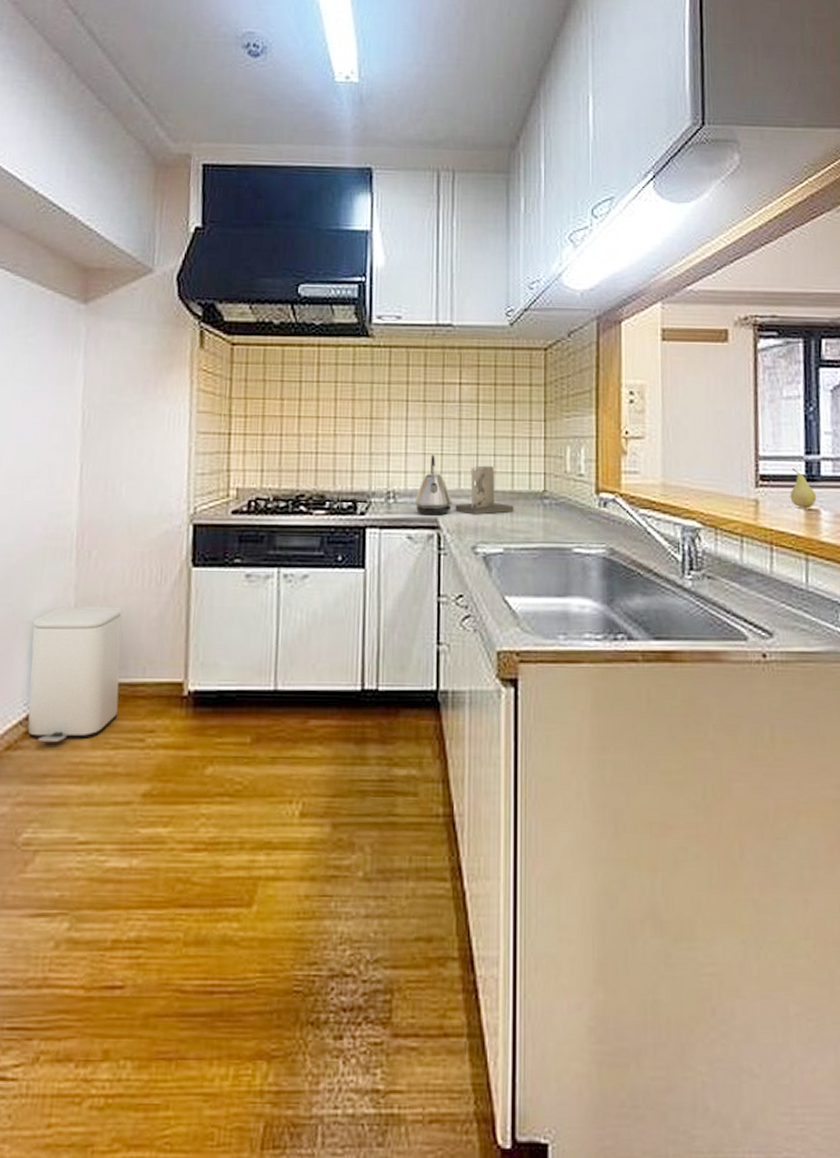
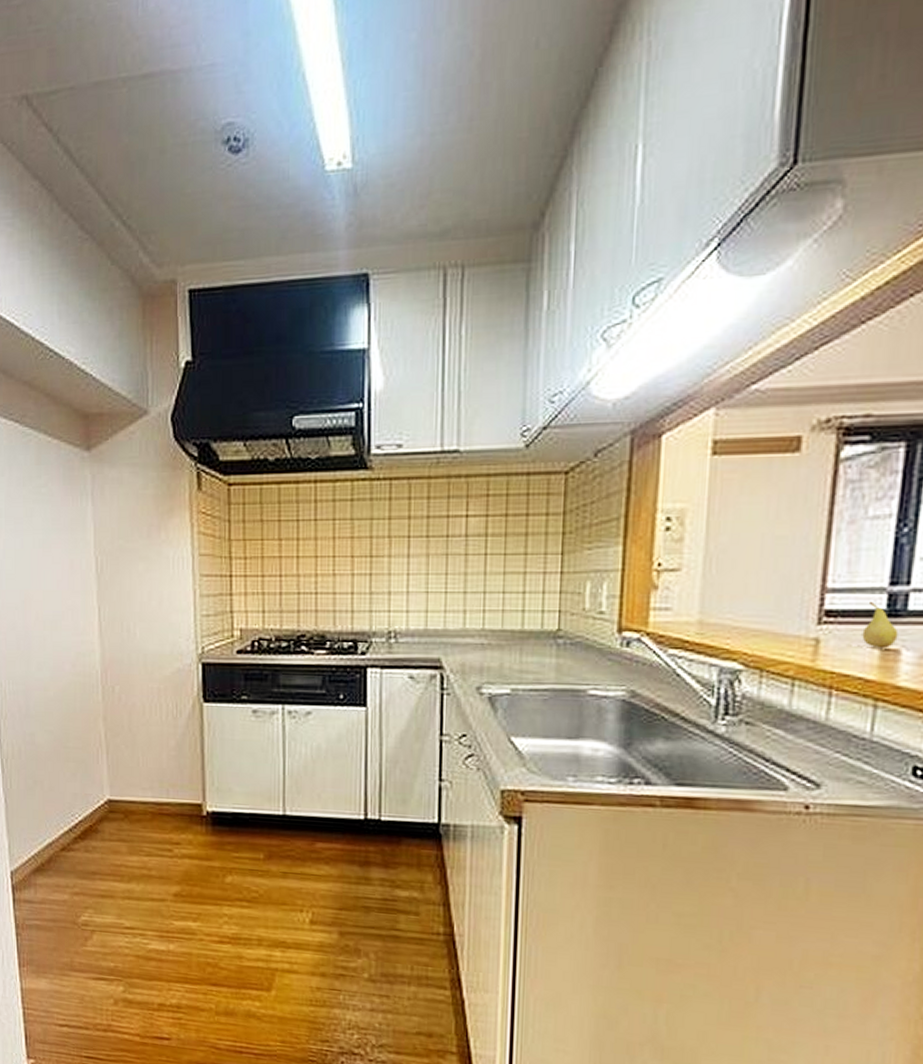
pedal bin: present [27,606,122,743] -> none [72,734,149,848]
kettle: present [415,454,452,516] -> none [417,593,456,656]
paper towel roll: present [455,465,514,515] -> none [459,603,523,655]

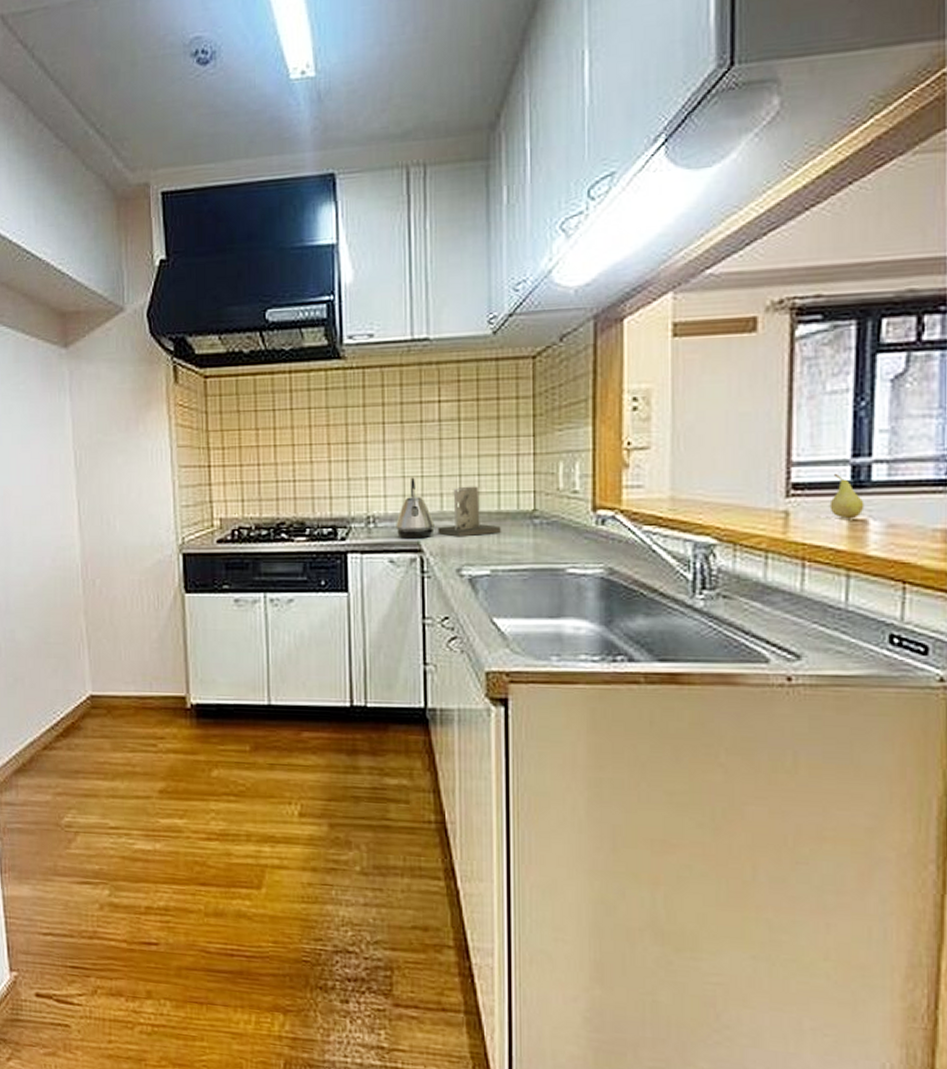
kettle: none [417,593,456,656] -> present [396,477,435,539]
paper towel roll: none [459,603,523,655] -> present [437,486,501,537]

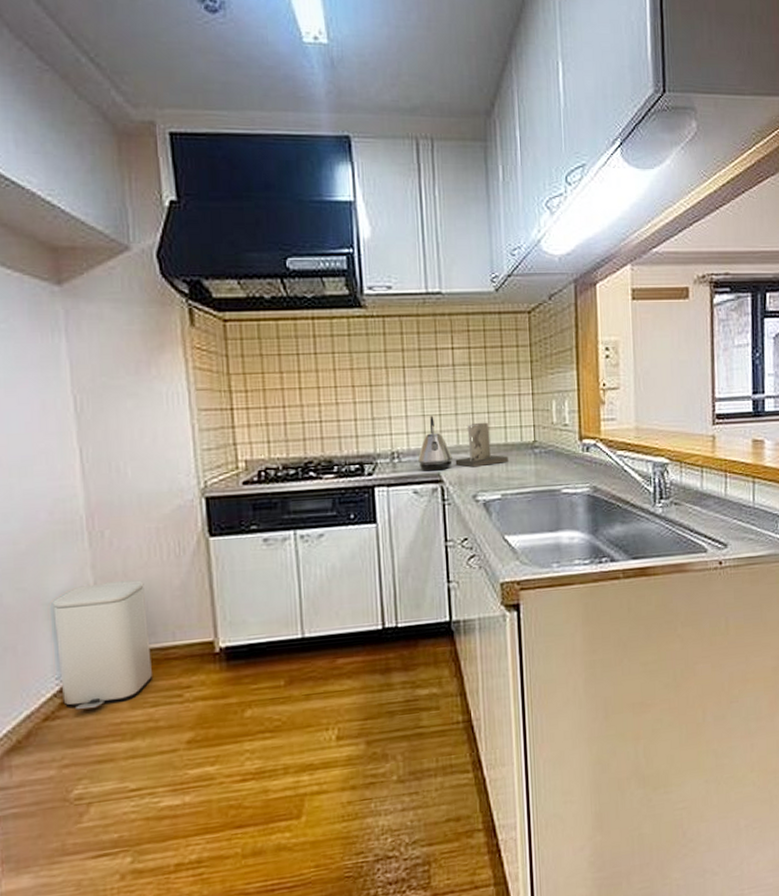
pedal bin: none [53,629,132,745] -> present [53,580,153,711]
fruit: present [829,473,864,519] -> none [740,406,762,440]

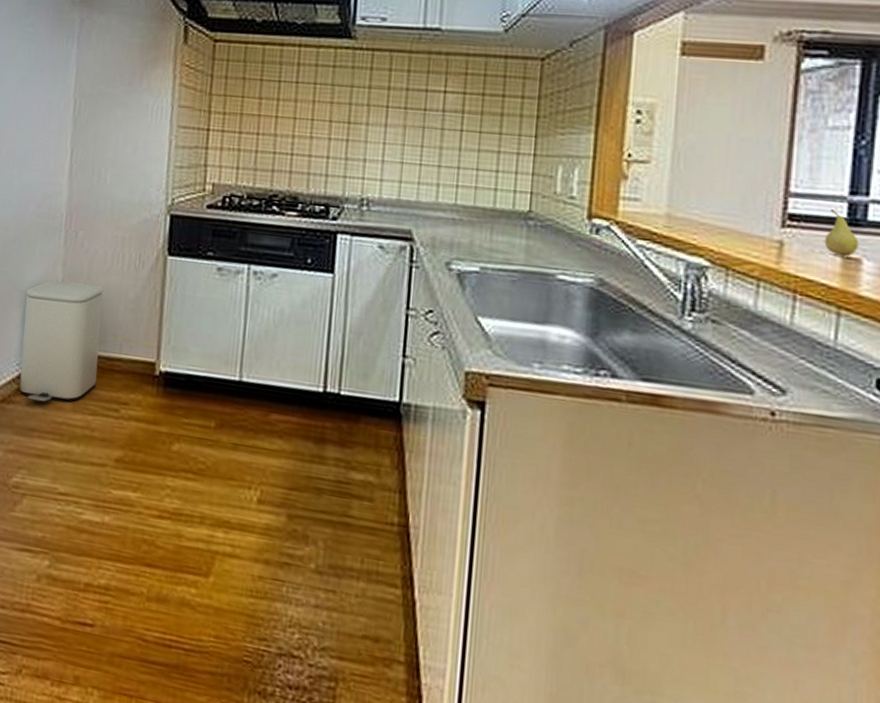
kettle: present [418,416,452,471] -> none [389,164,428,228]
paper towel roll: present [455,422,508,468] -> none [430,179,494,231]
fruit: none [740,406,762,440] -> present [824,208,859,257]

